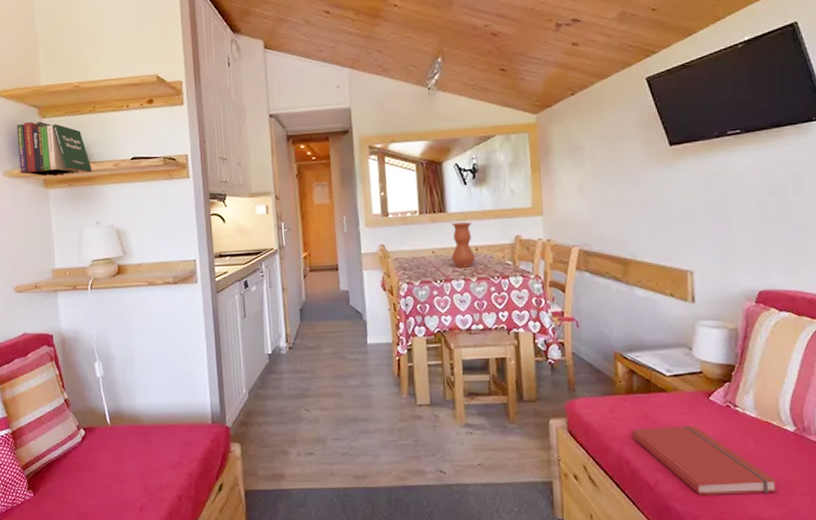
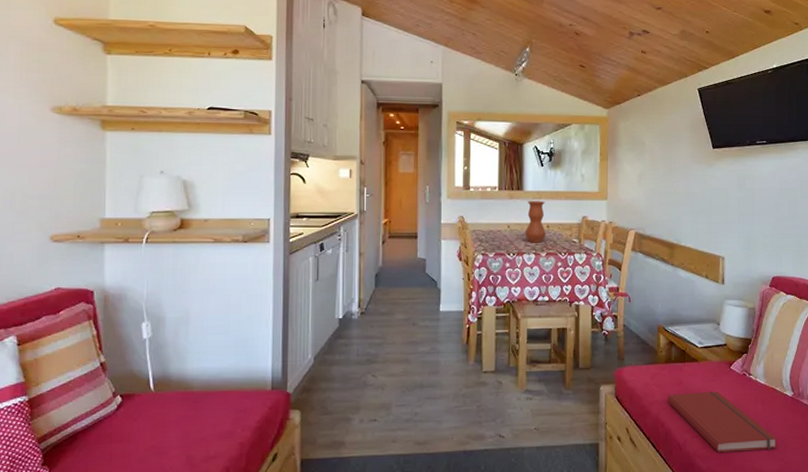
books: present [16,121,92,177] -> none [73,57,161,119]

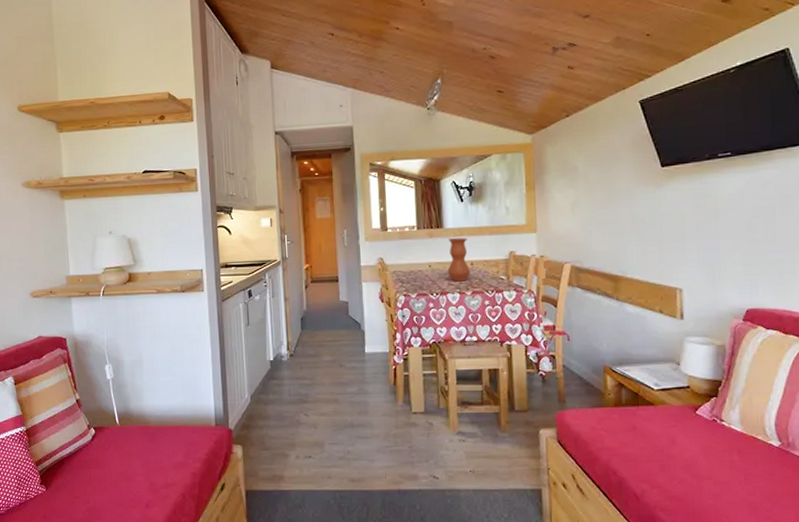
book: present [667,391,778,453] -> none [619,438,762,506]

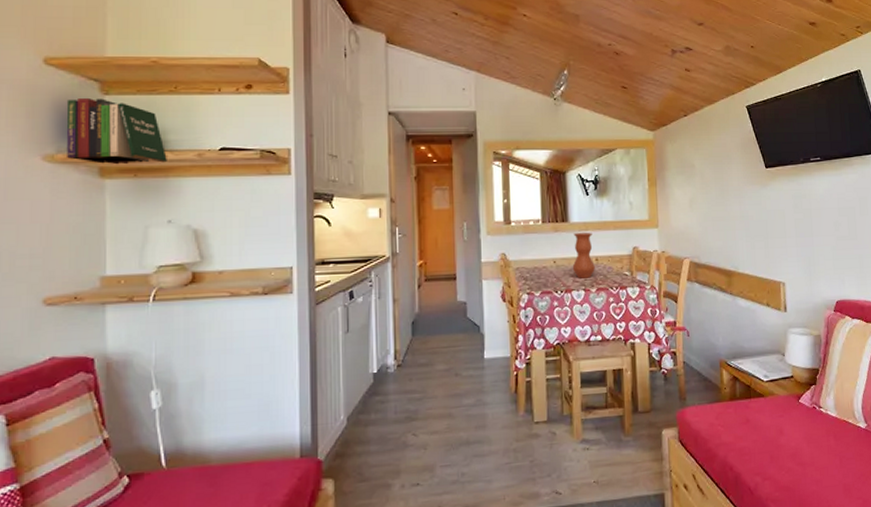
books: none [35,135,106,188] -> present [66,98,167,165]

